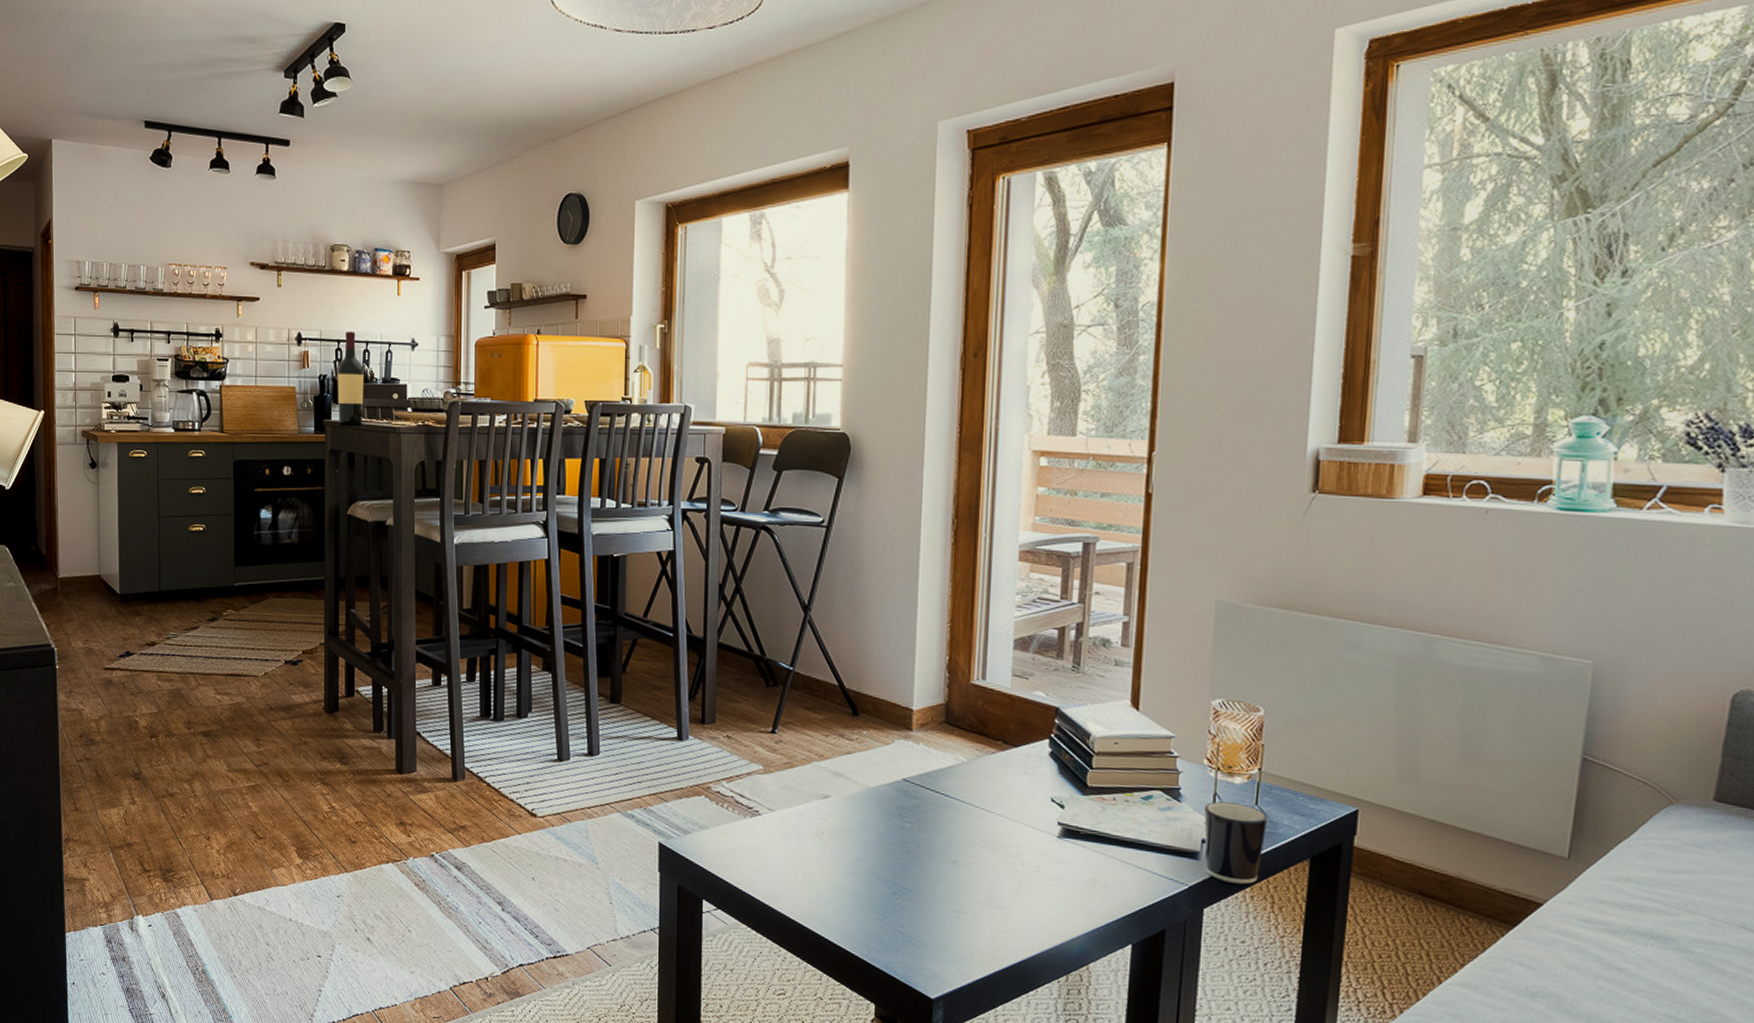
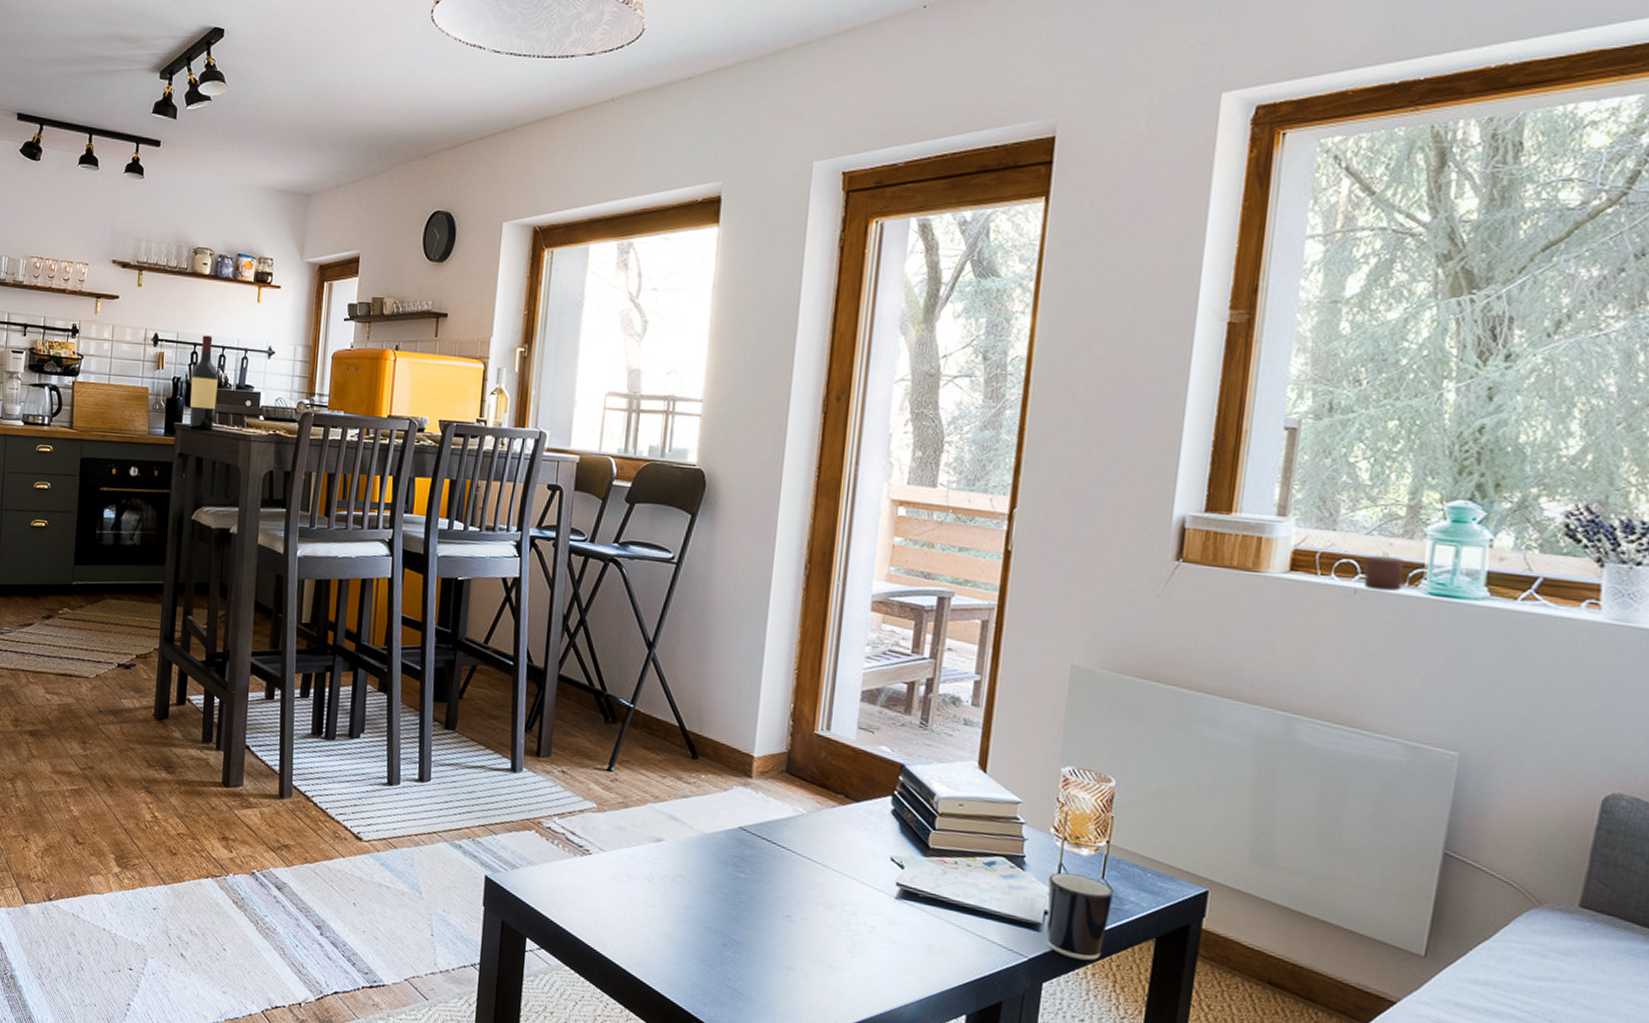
candle: none [1494,470,1532,510] -> present [1363,550,1404,592]

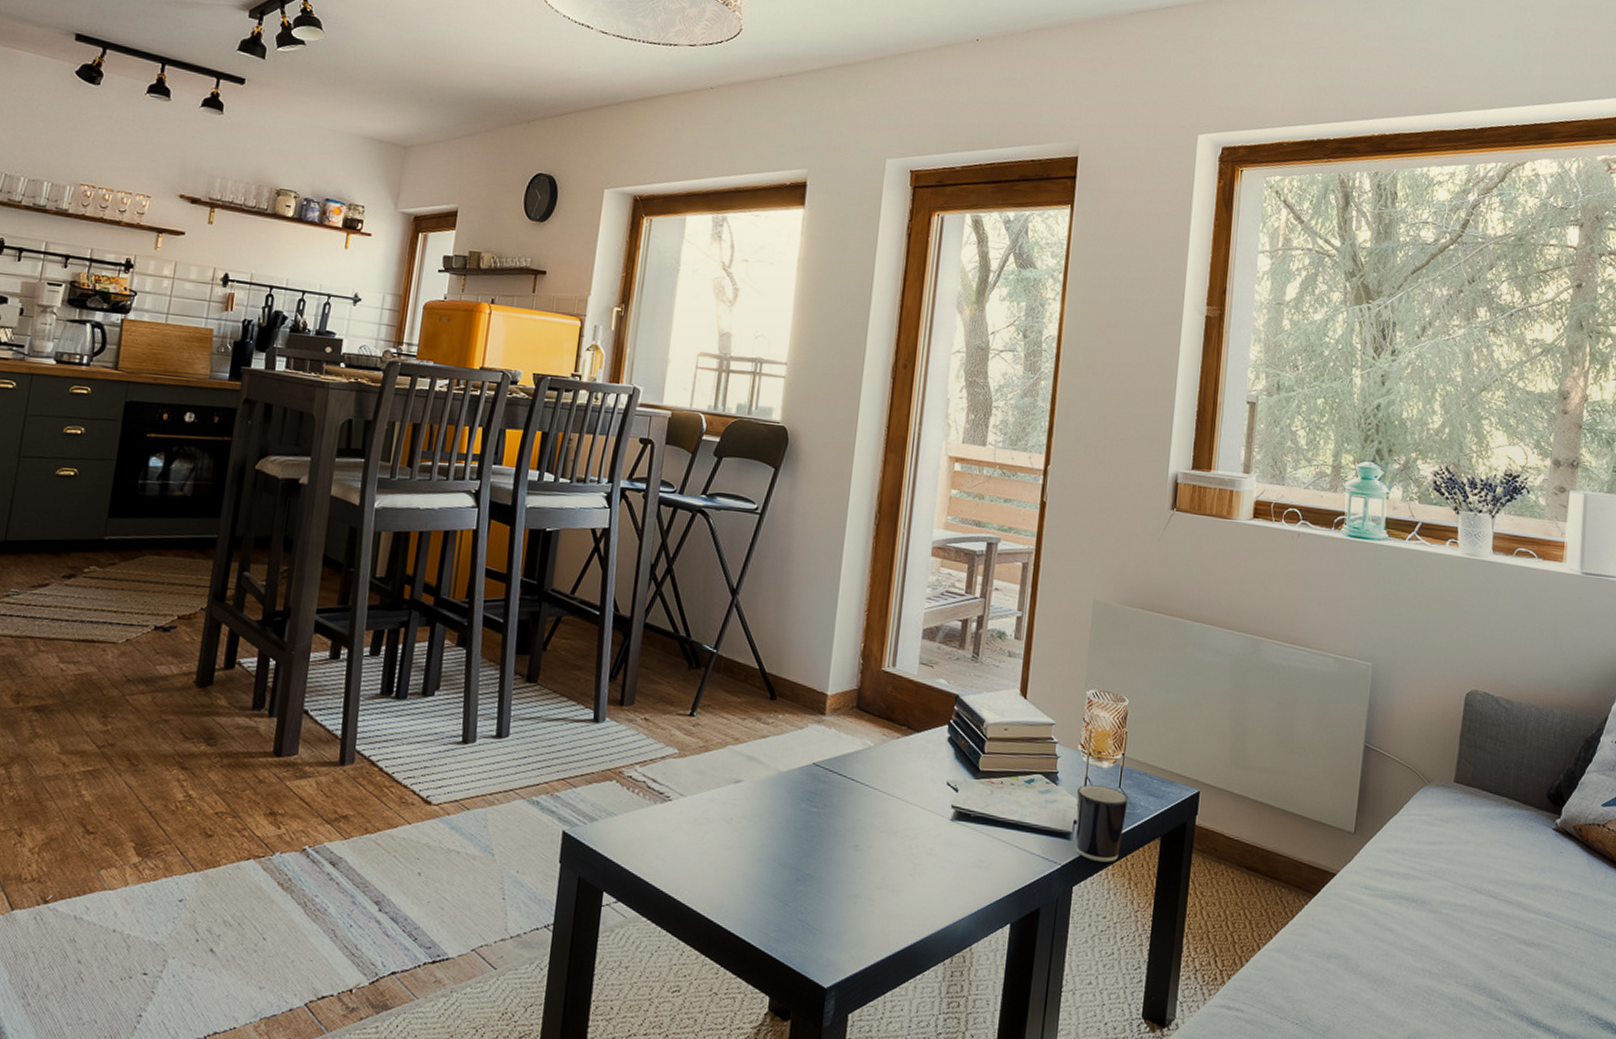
wine bottle: present [189,335,218,432] -> none [258,278,296,378]
candle: present [1363,550,1404,592] -> none [1304,501,1331,535]

